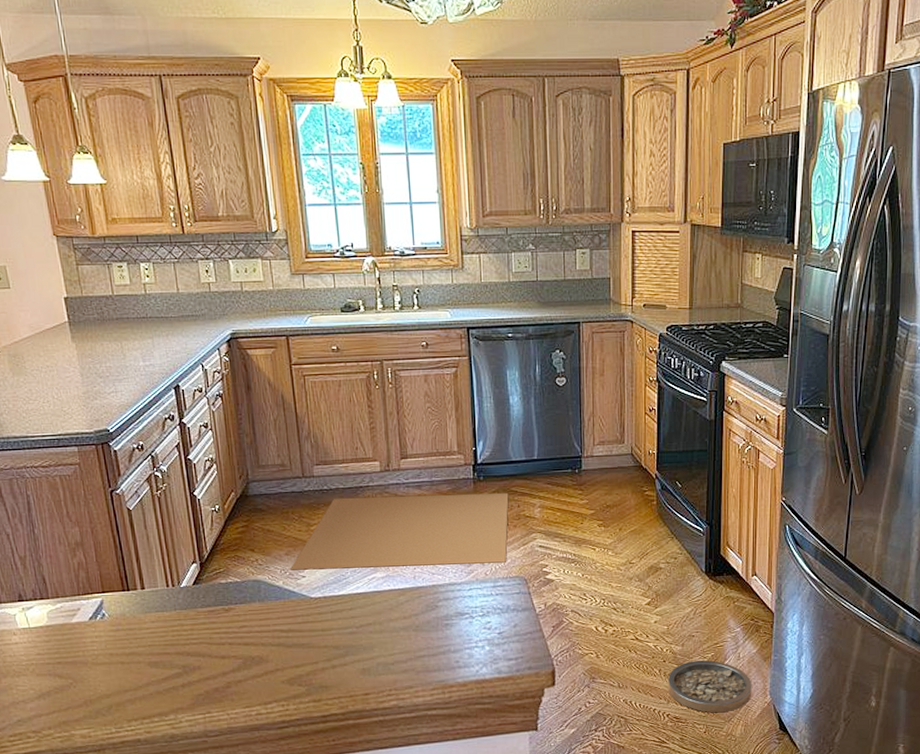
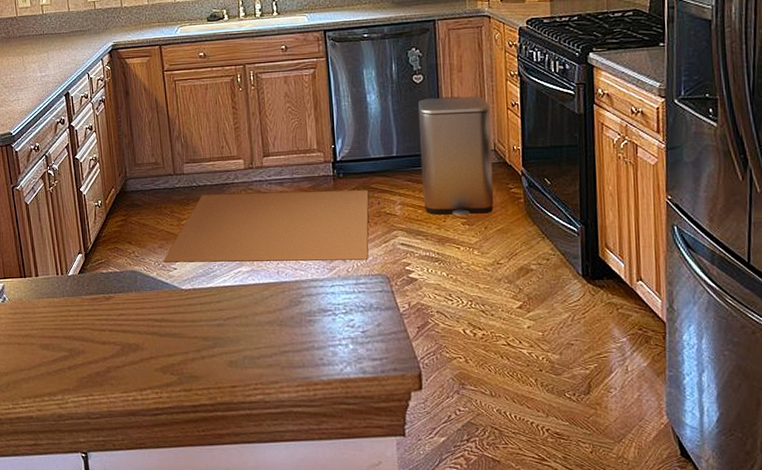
pedal bin: none [560,400,630,519] -> present [418,96,494,217]
pet bowl: present [667,660,752,713] -> none [545,372,645,432]

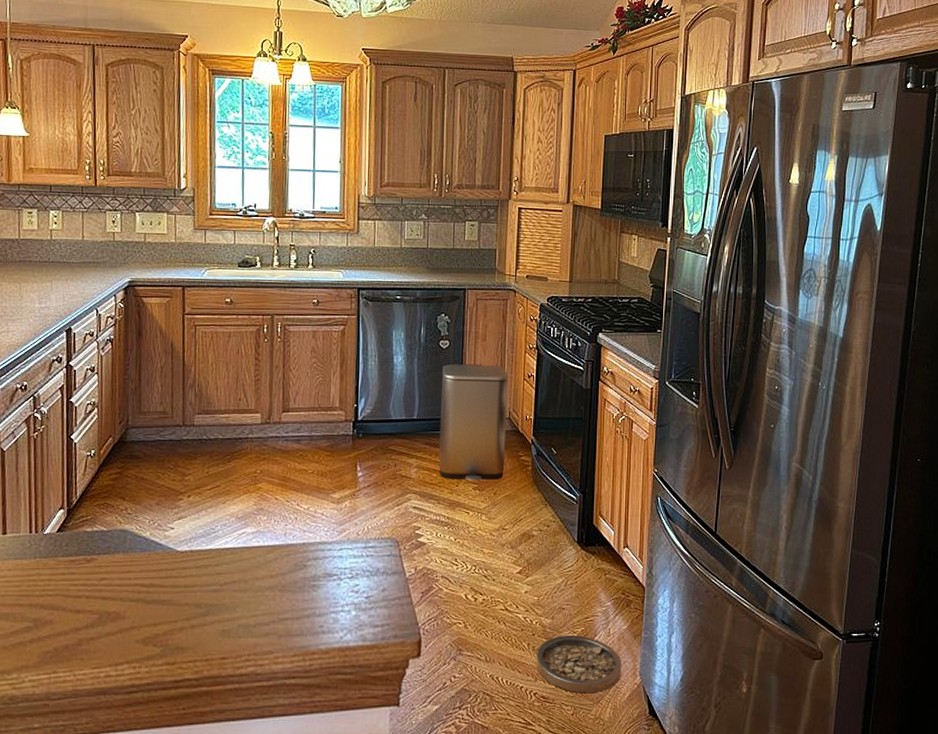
floor mat: present [163,189,369,263] -> none [160,448,386,523]
pet bowl: none [545,372,645,432] -> present [535,635,622,694]

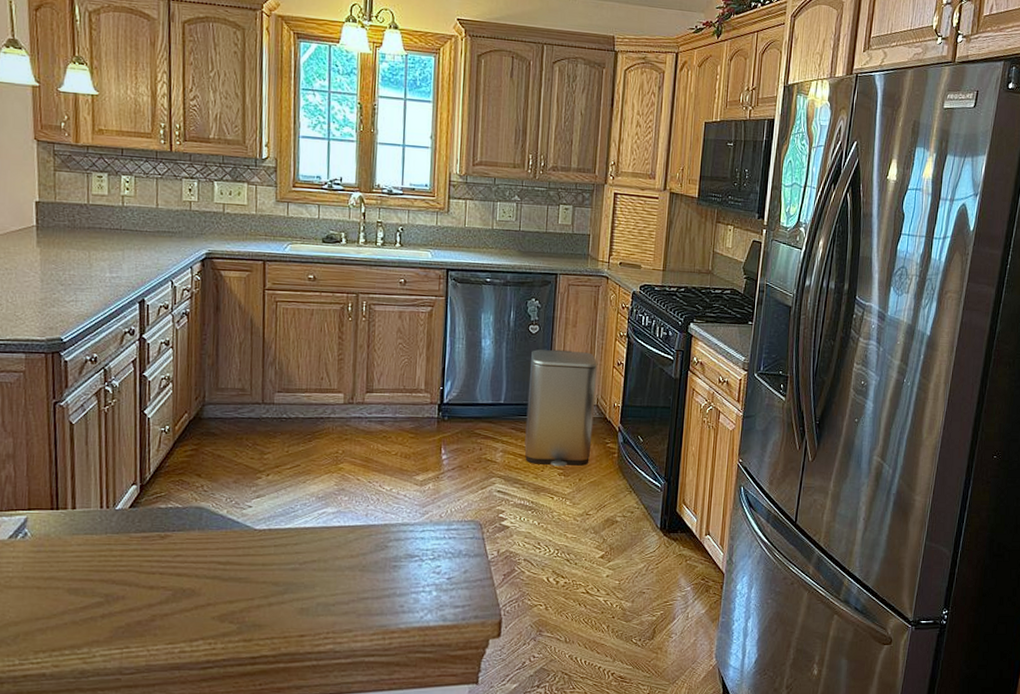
pet bowl: present [535,635,622,694] -> none [614,618,699,674]

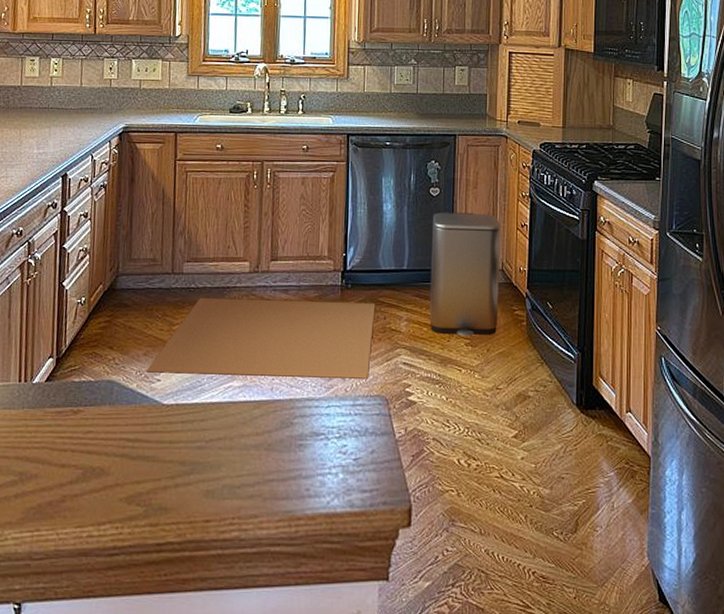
floor mat: none [237,427,472,505] -> present [146,297,376,379]

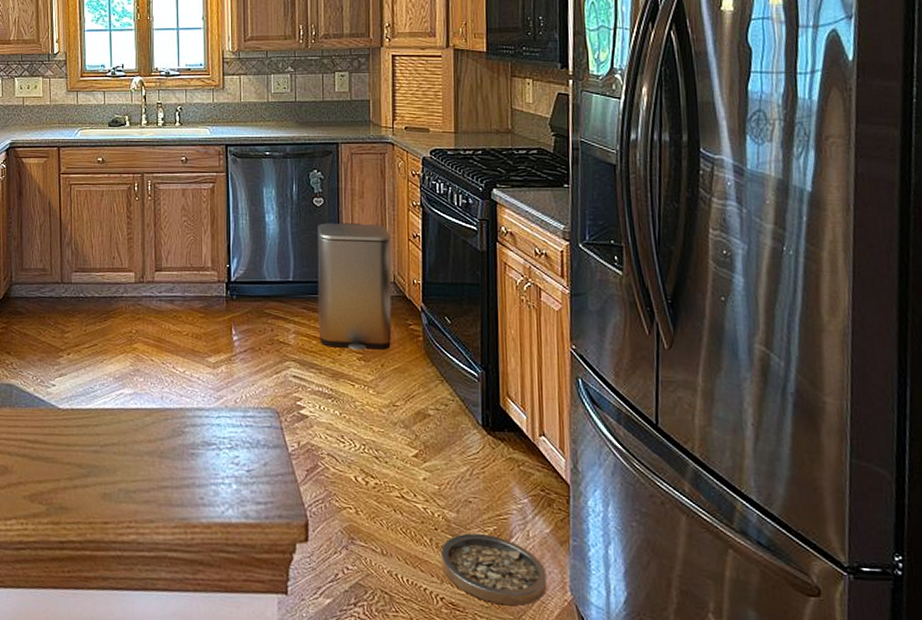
floor mat: present [146,297,376,379] -> none [42,306,262,391]
pet bowl: none [534,508,628,575] -> present [440,533,547,606]

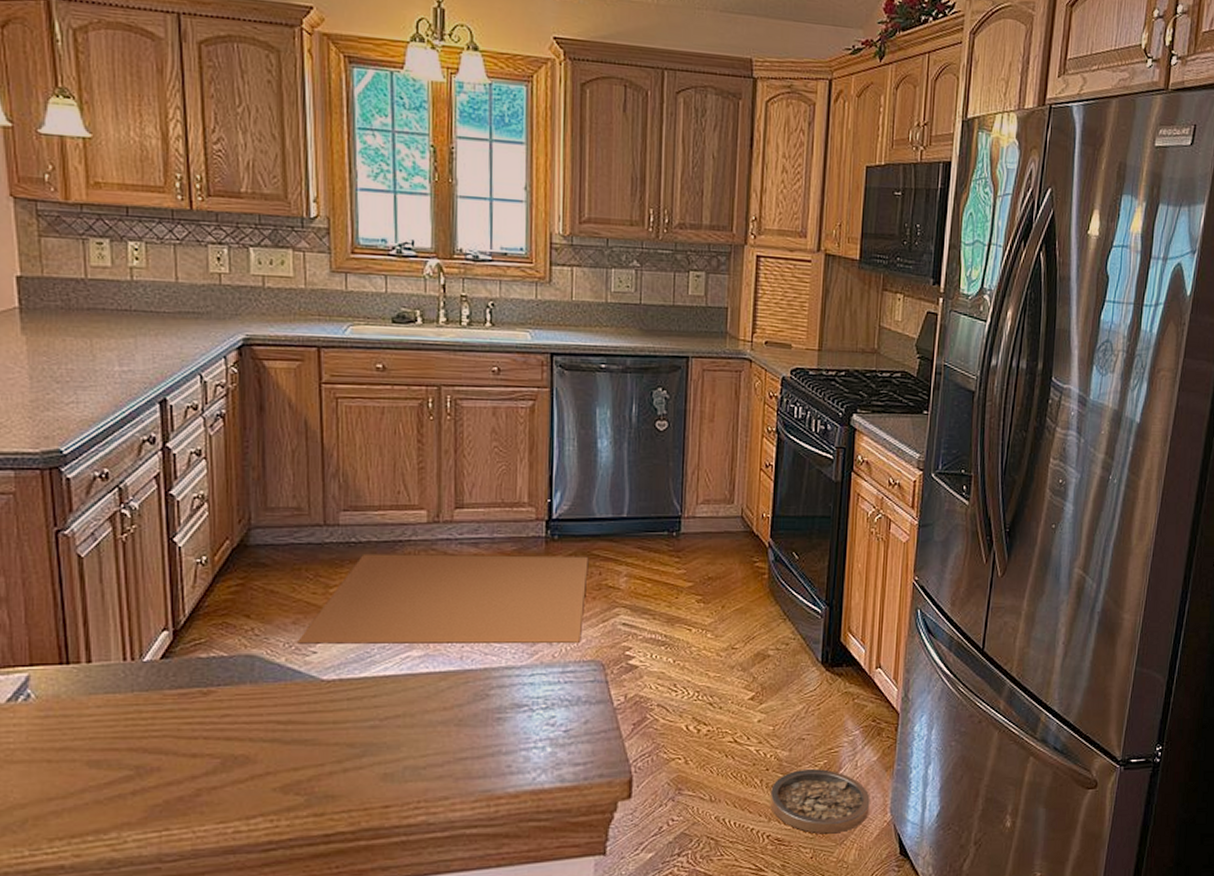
floor mat: none [42,306,262,391] -> present [297,553,589,644]
pedal bin: present [317,222,392,351] -> none [654,450,742,593]

